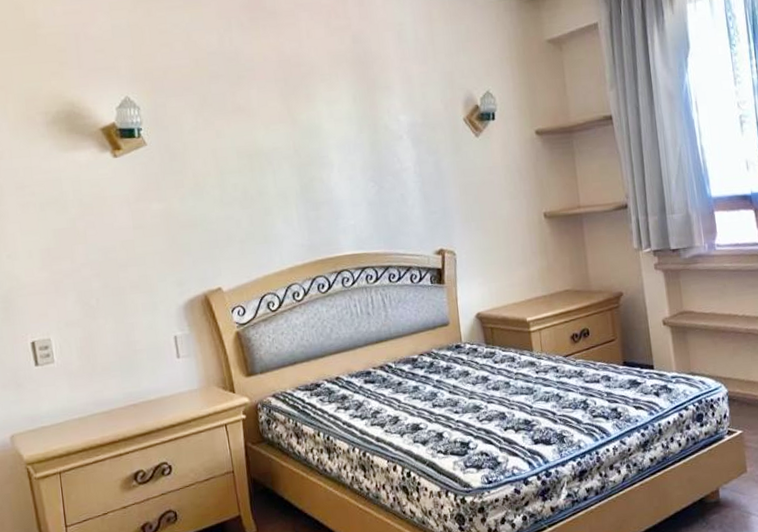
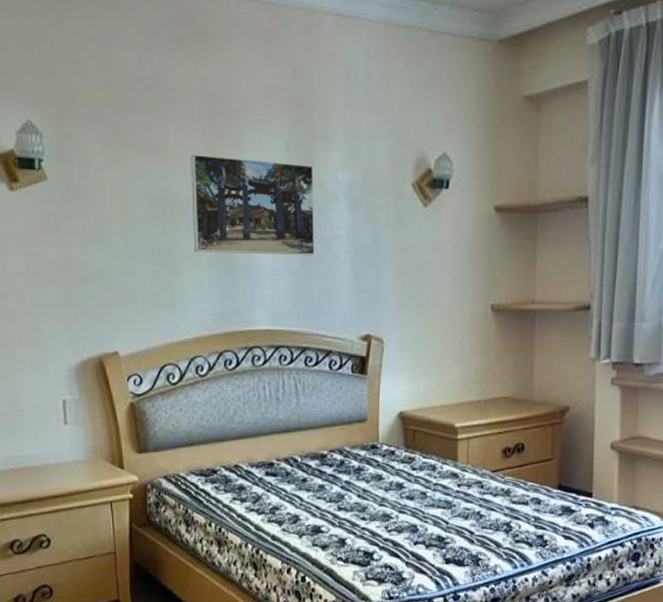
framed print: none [271,111,387,194] -> present [190,154,315,256]

